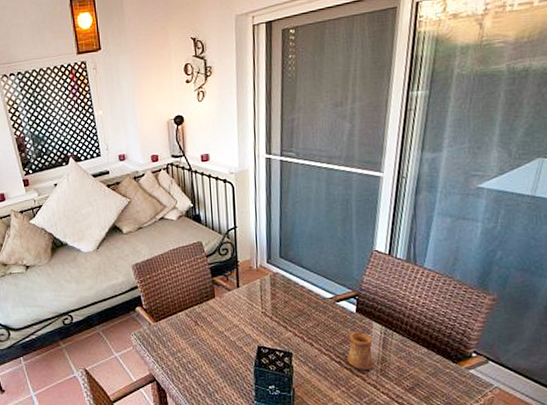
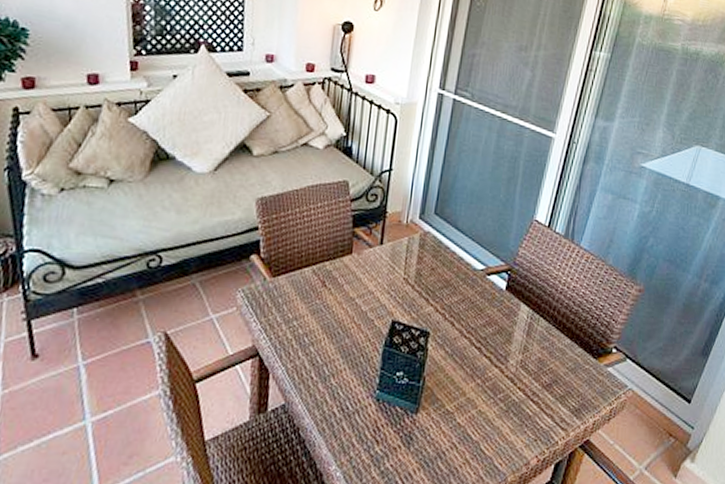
cup: present [346,332,374,370] -> none [487,313,518,360]

